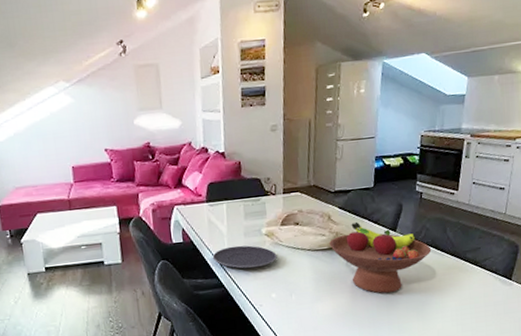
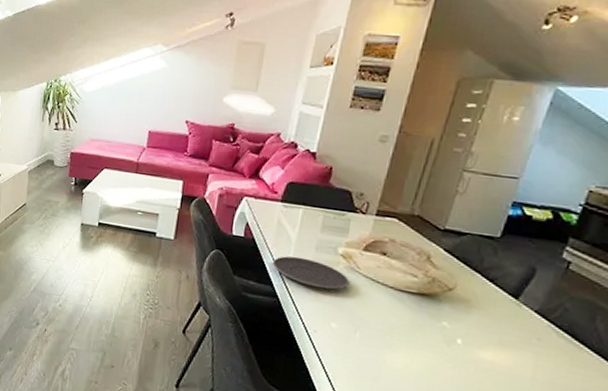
fruit bowl: present [329,221,432,294] -> none [420,272,566,372]

